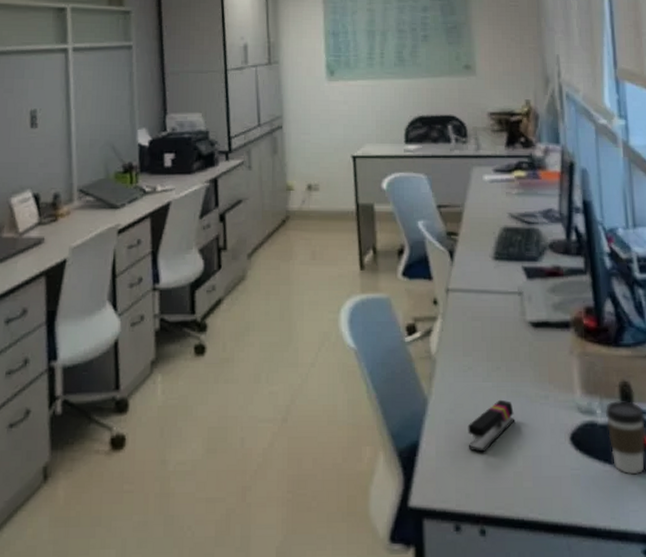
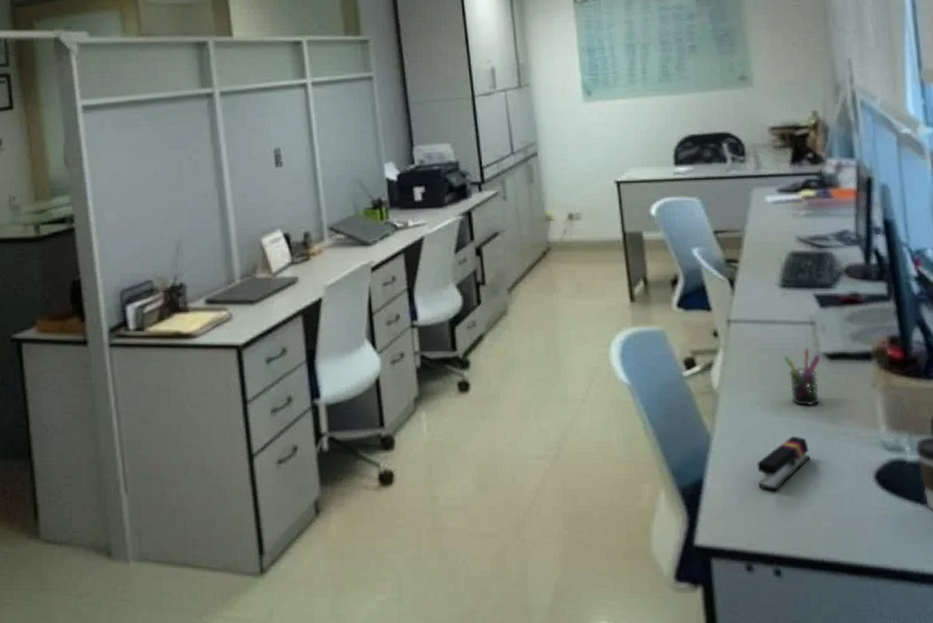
pen holder: none [494,316,526,372] -> present [783,348,820,407]

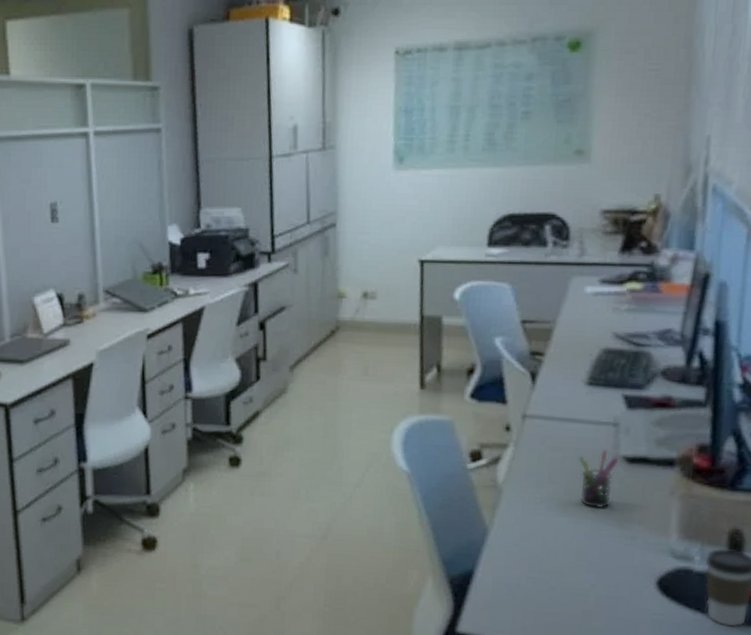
stapler: present [757,436,810,492] -> none [531,536,591,588]

